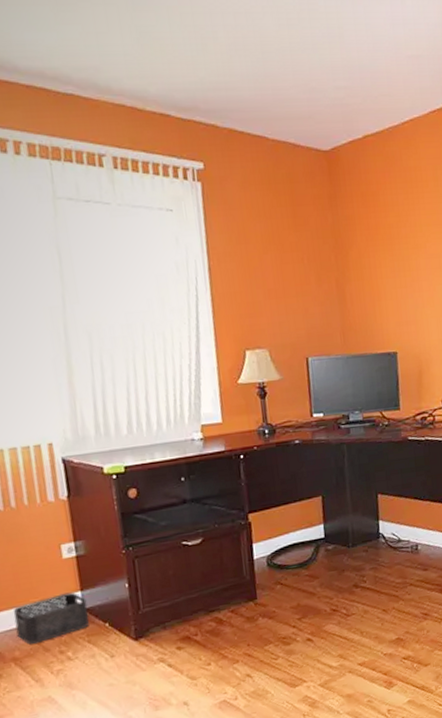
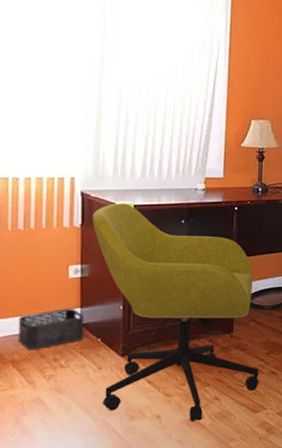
office chair: none [78,466,294,705] -> present [92,203,259,421]

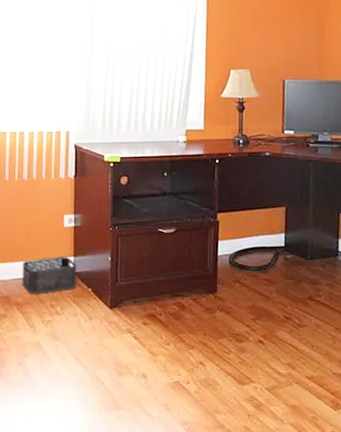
office chair: present [92,203,259,421] -> none [83,156,245,386]

